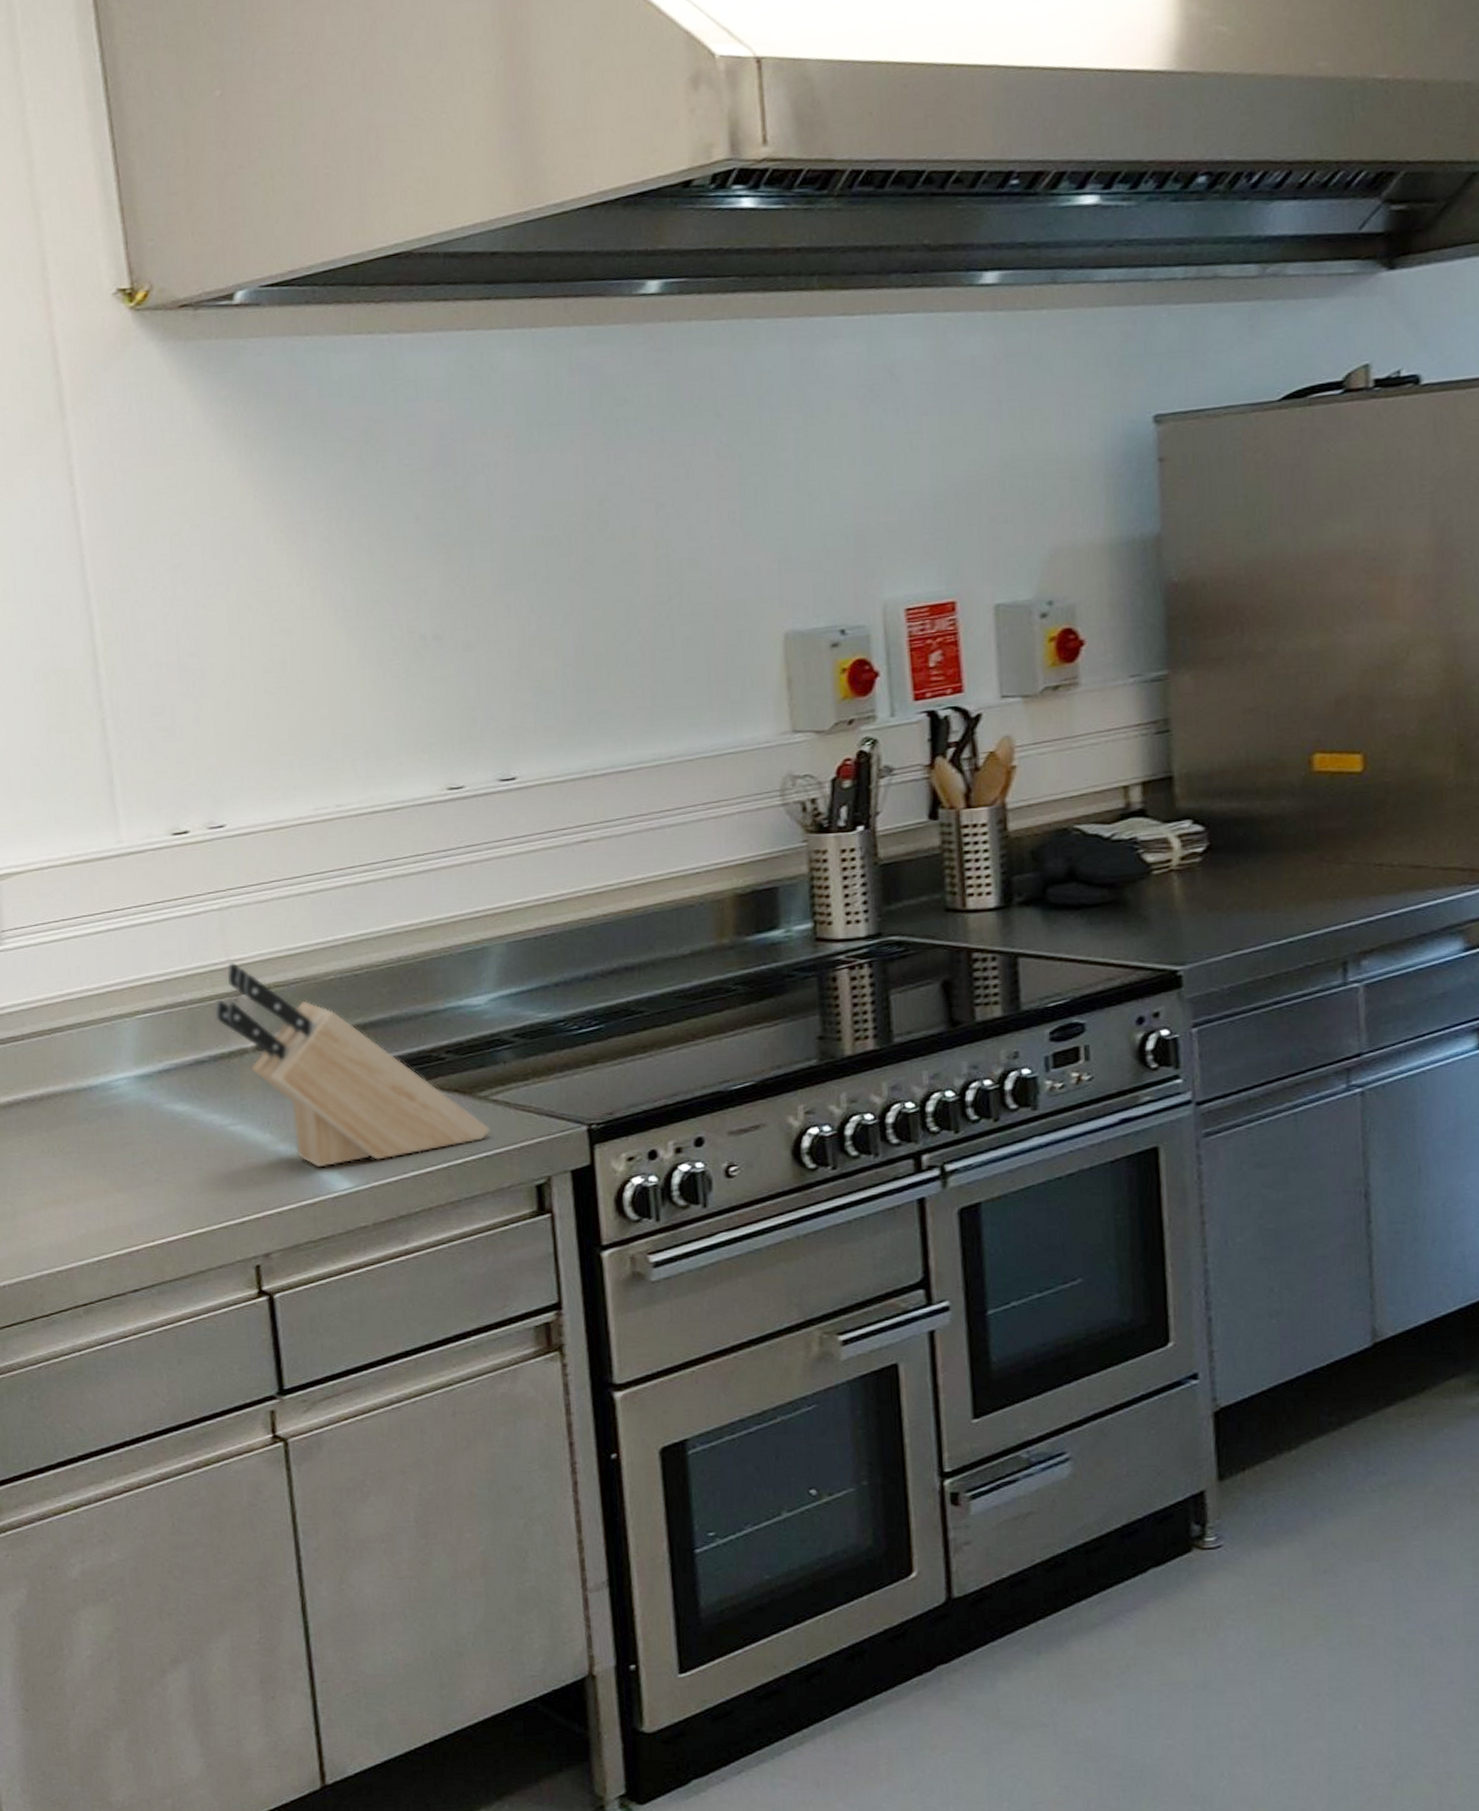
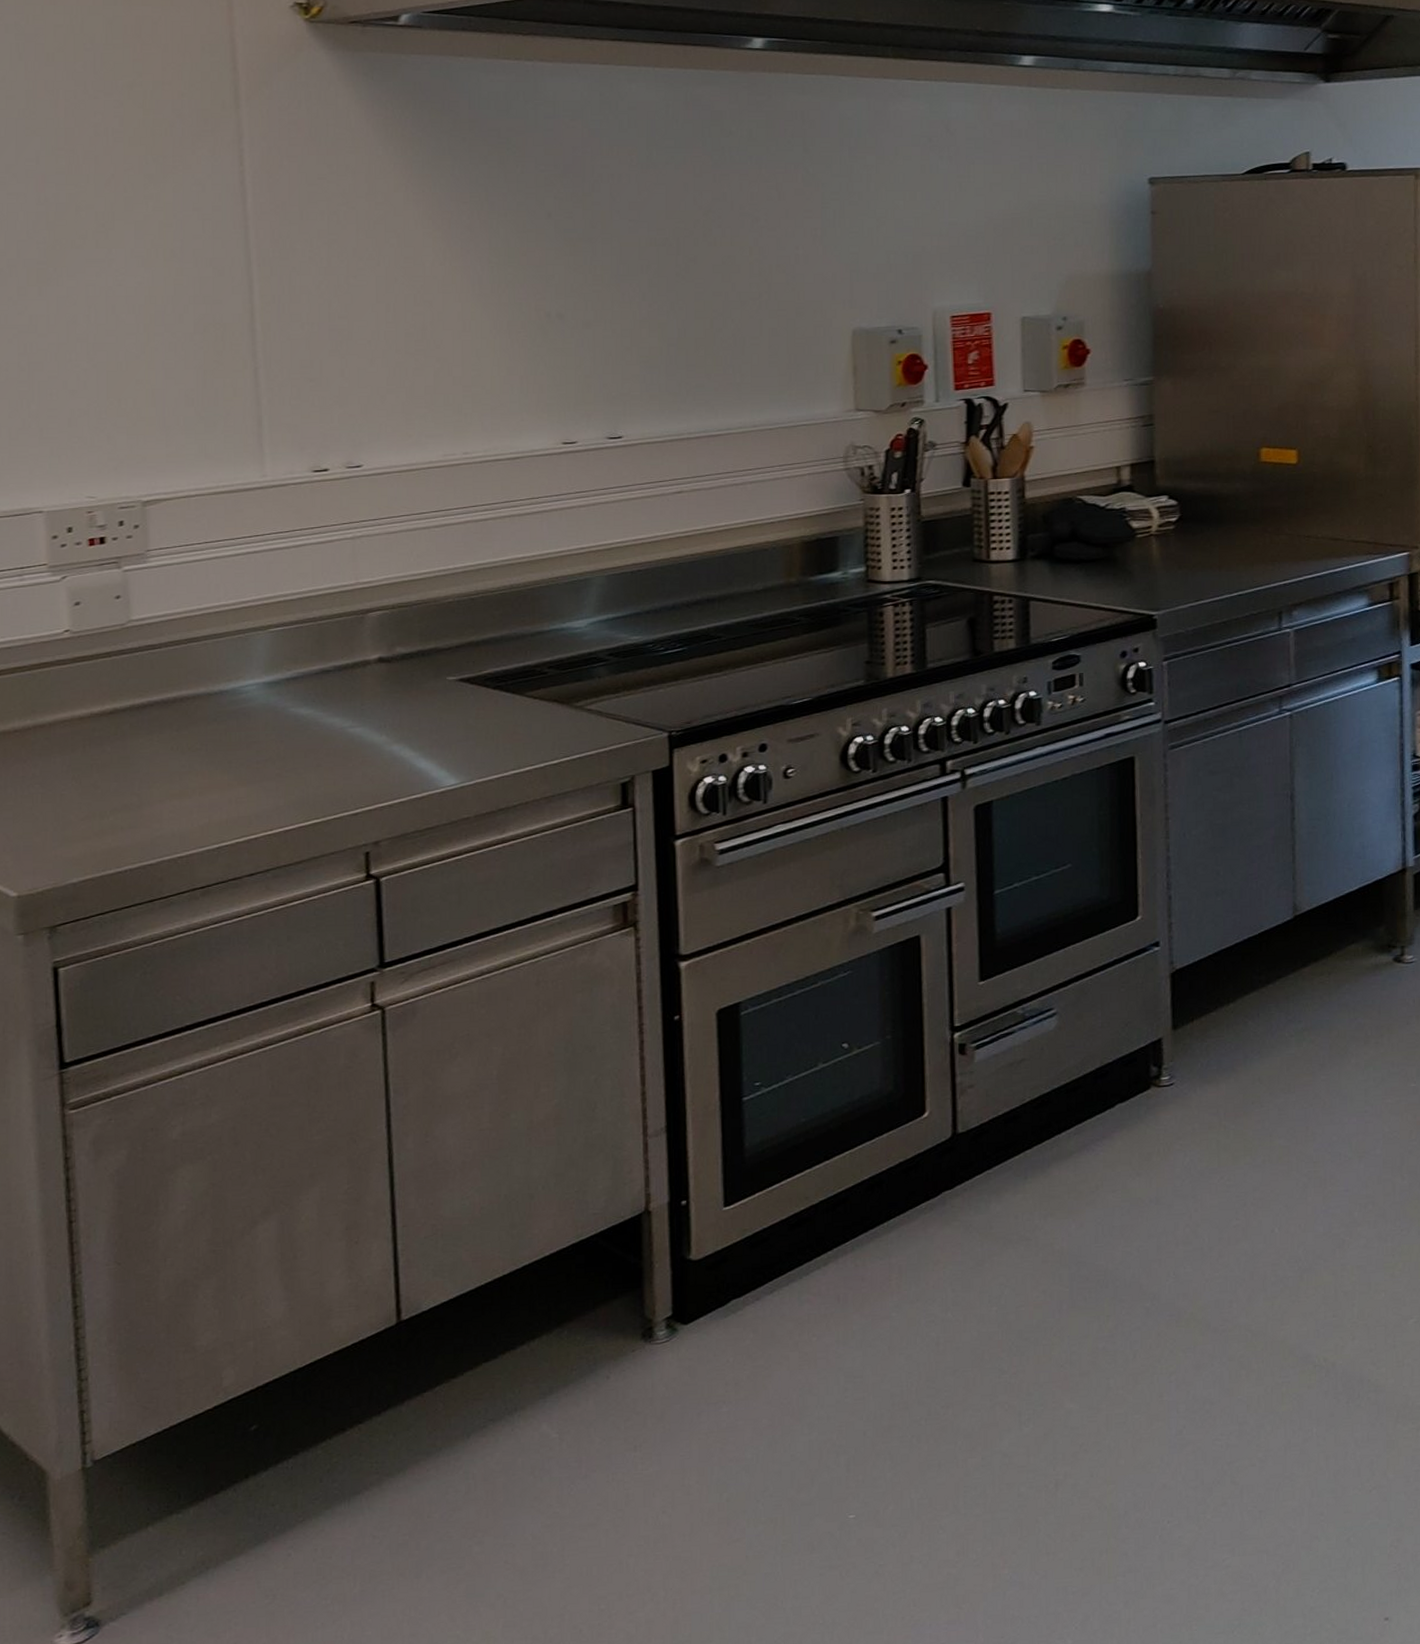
knife block: present [215,962,490,1168] -> none [342,584,583,766]

